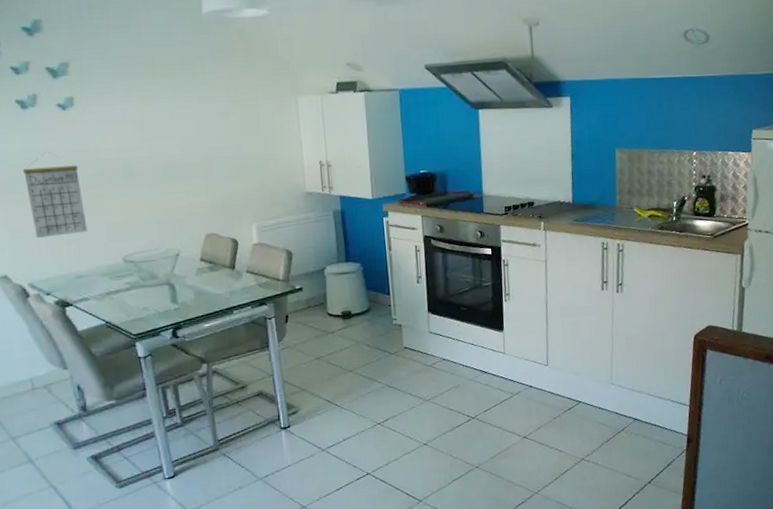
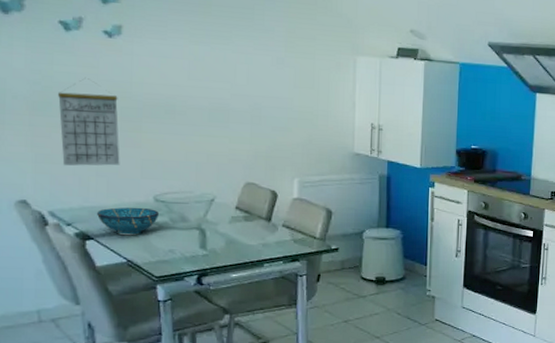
decorative bowl: none [73,269,129,299] -> present [97,207,159,236]

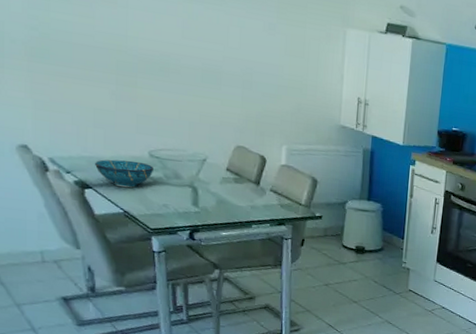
calendar: present [58,78,120,166] -> none [56,28,116,118]

